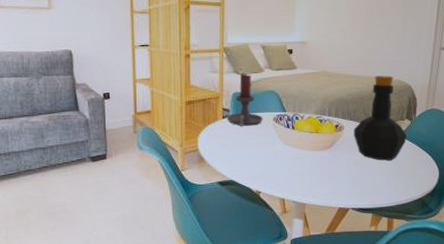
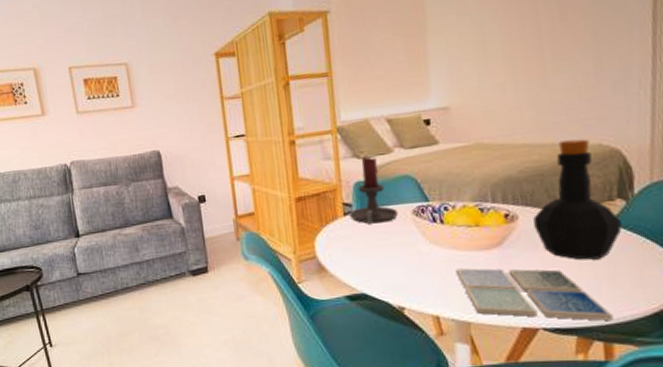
drink coaster: none [299,163,396,203] -> present [455,268,614,321]

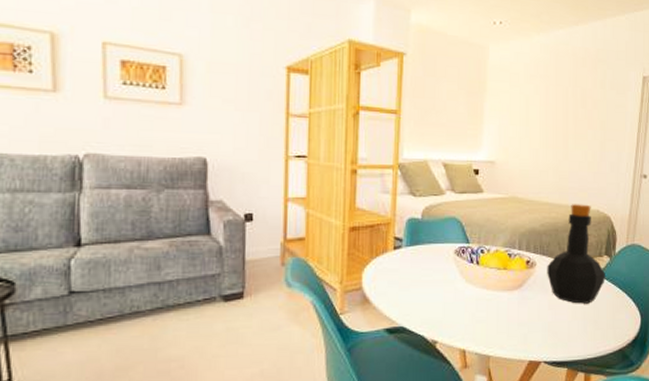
candle holder: present [350,156,399,224] -> none [399,195,443,260]
drink coaster: present [455,268,614,321] -> none [483,306,593,355]

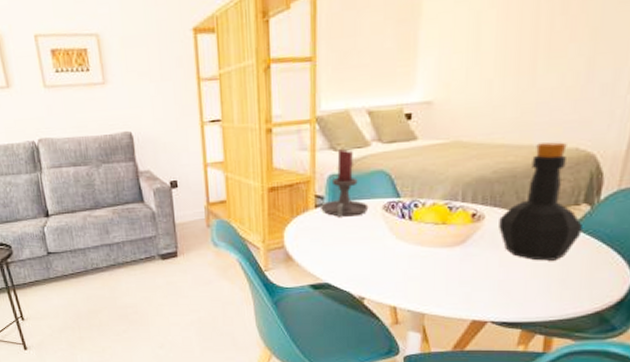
candle holder: none [399,195,443,260] -> present [321,149,369,217]

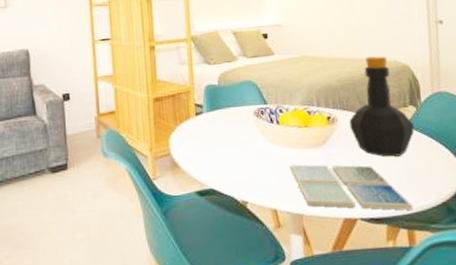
candle holder: present [321,149,369,217] -> none [201,63,242,124]
drink coaster: none [417,263,558,317] -> present [289,164,414,210]

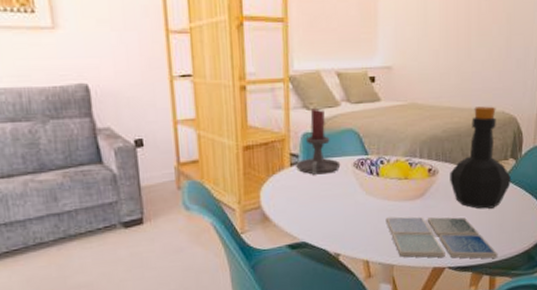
candle holder: none [201,63,242,124] -> present [296,108,341,175]

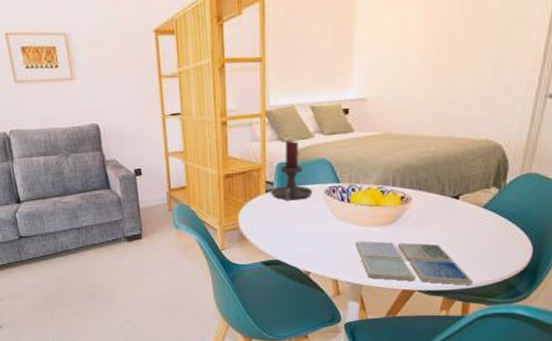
bottle: present [450,106,511,209] -> none [423,134,492,237]

